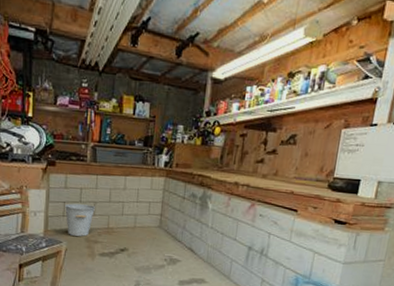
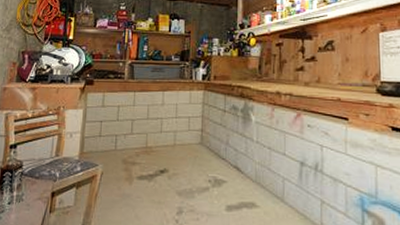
bucket: present [65,203,95,237] -> none [102,122,133,158]

